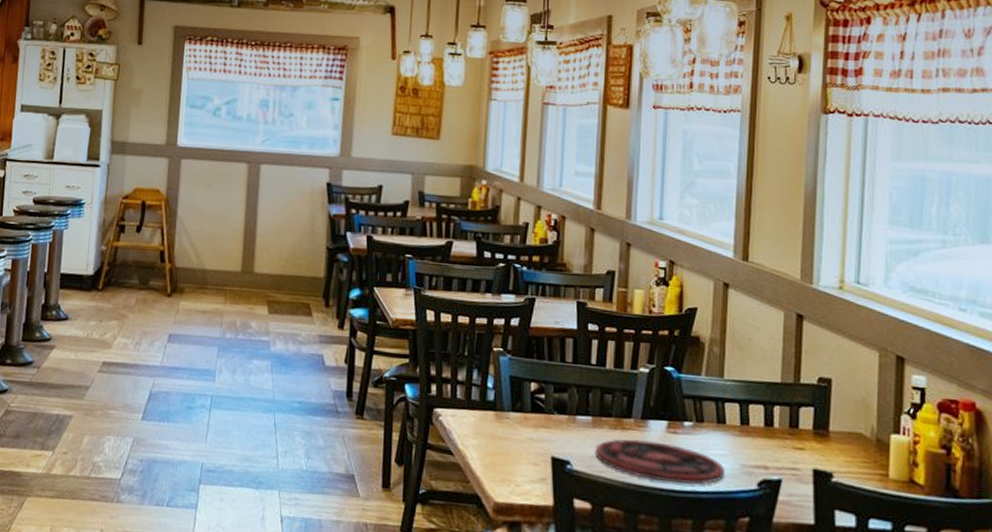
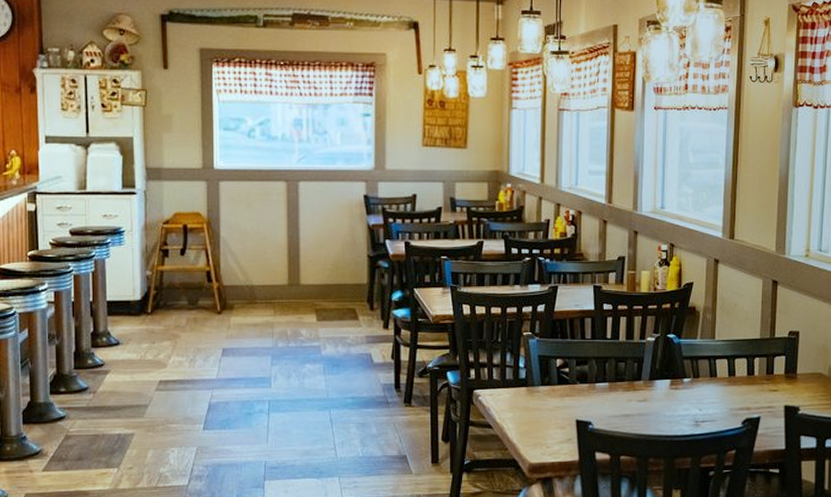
plate: present [596,439,724,485] -> none [613,398,716,430]

